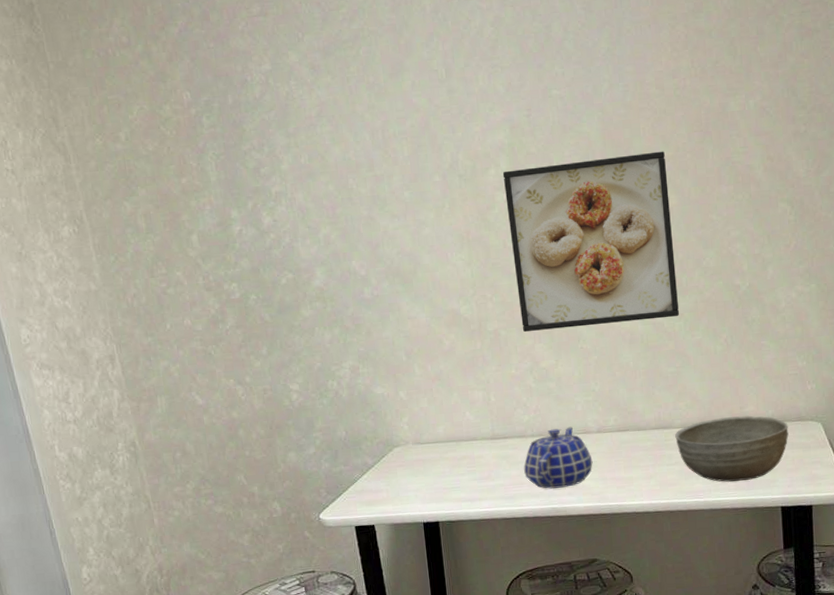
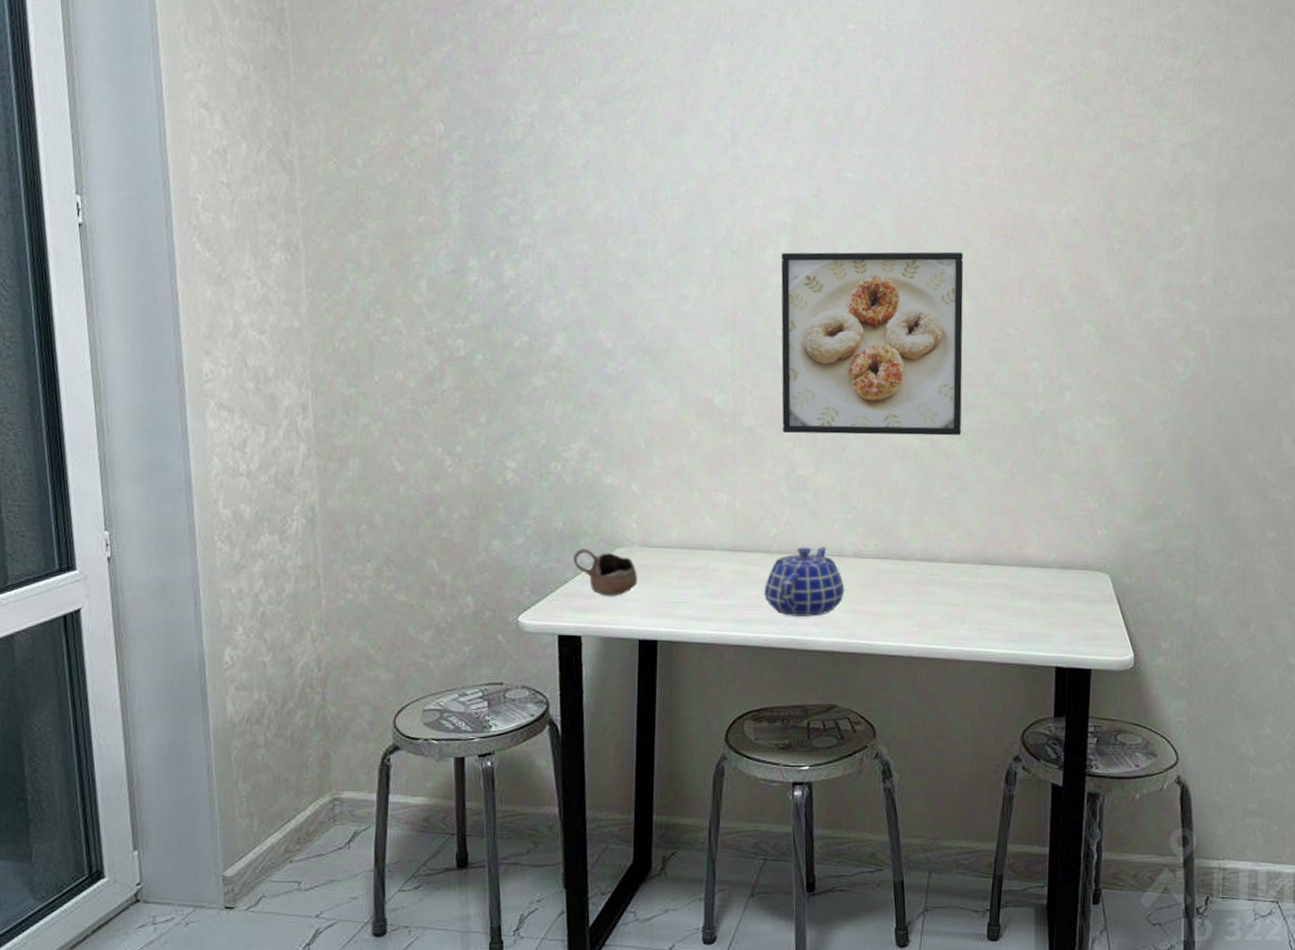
cup: none [358,451,415,490] -> present [573,548,637,596]
bowl: present [675,415,789,482] -> none [942,556,1072,632]

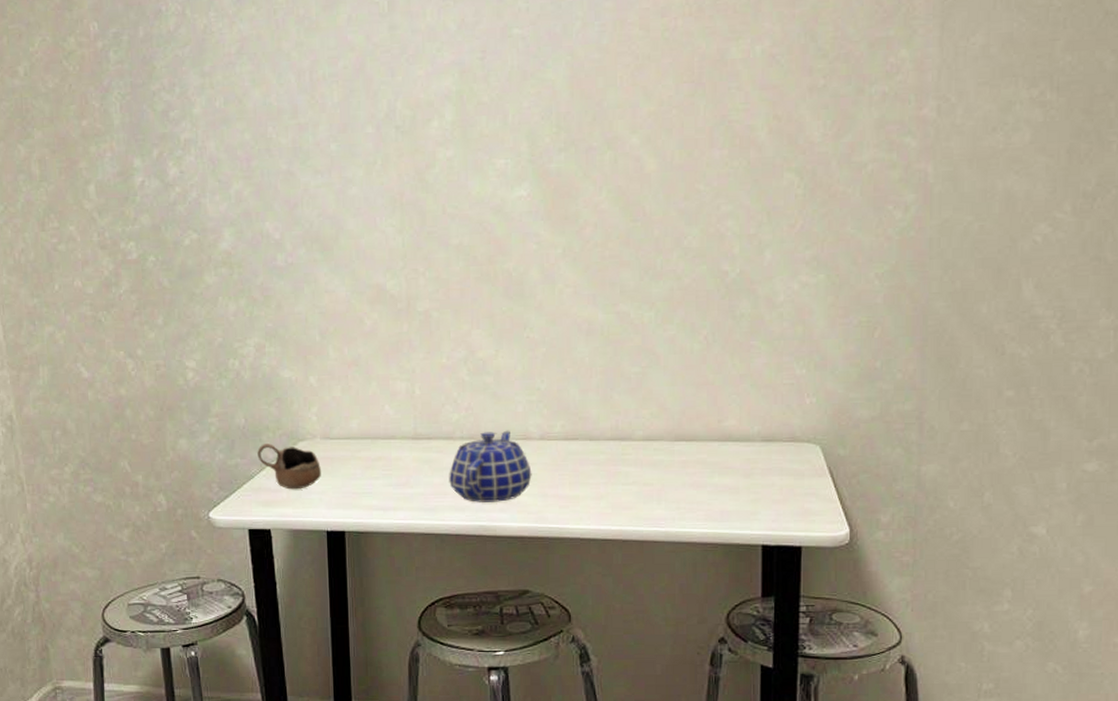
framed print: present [781,251,964,436] -> none [447,105,651,316]

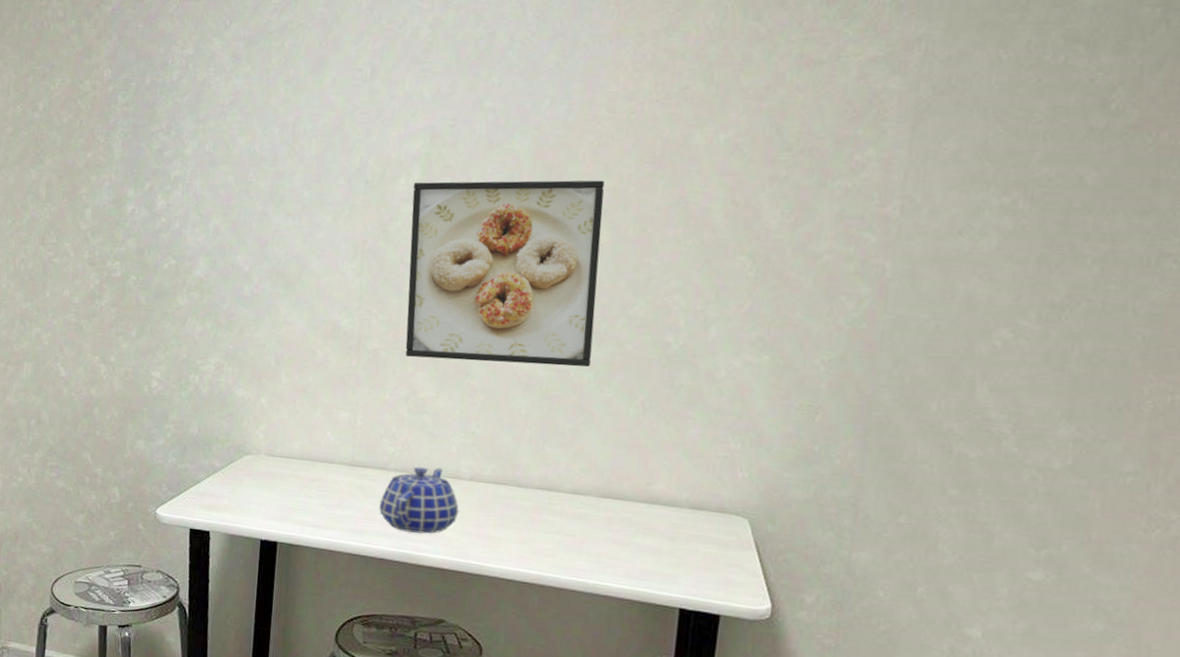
cup: present [257,444,321,490] -> none [206,453,262,499]
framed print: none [447,105,651,316] -> present [405,180,605,367]

